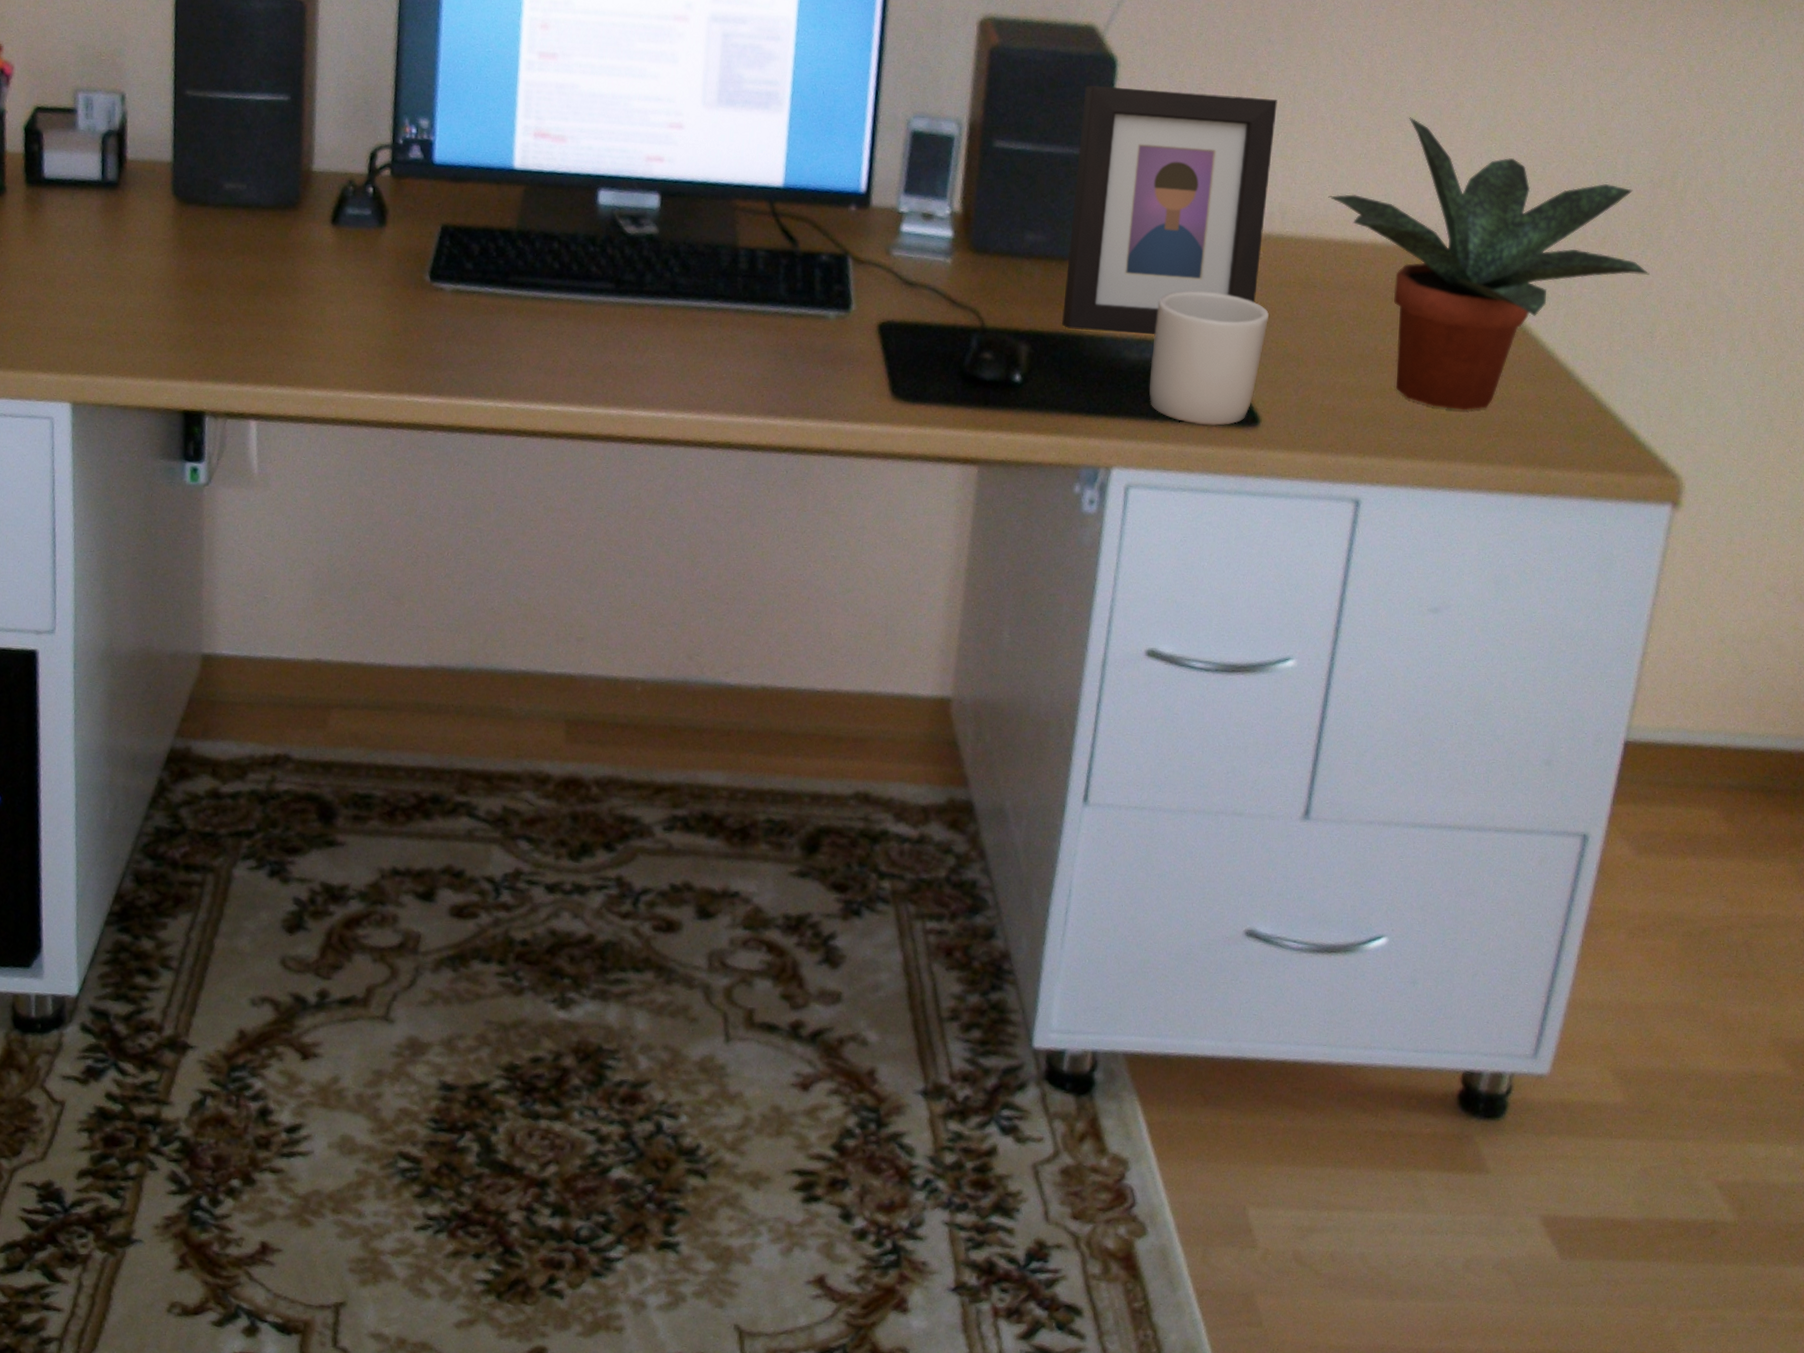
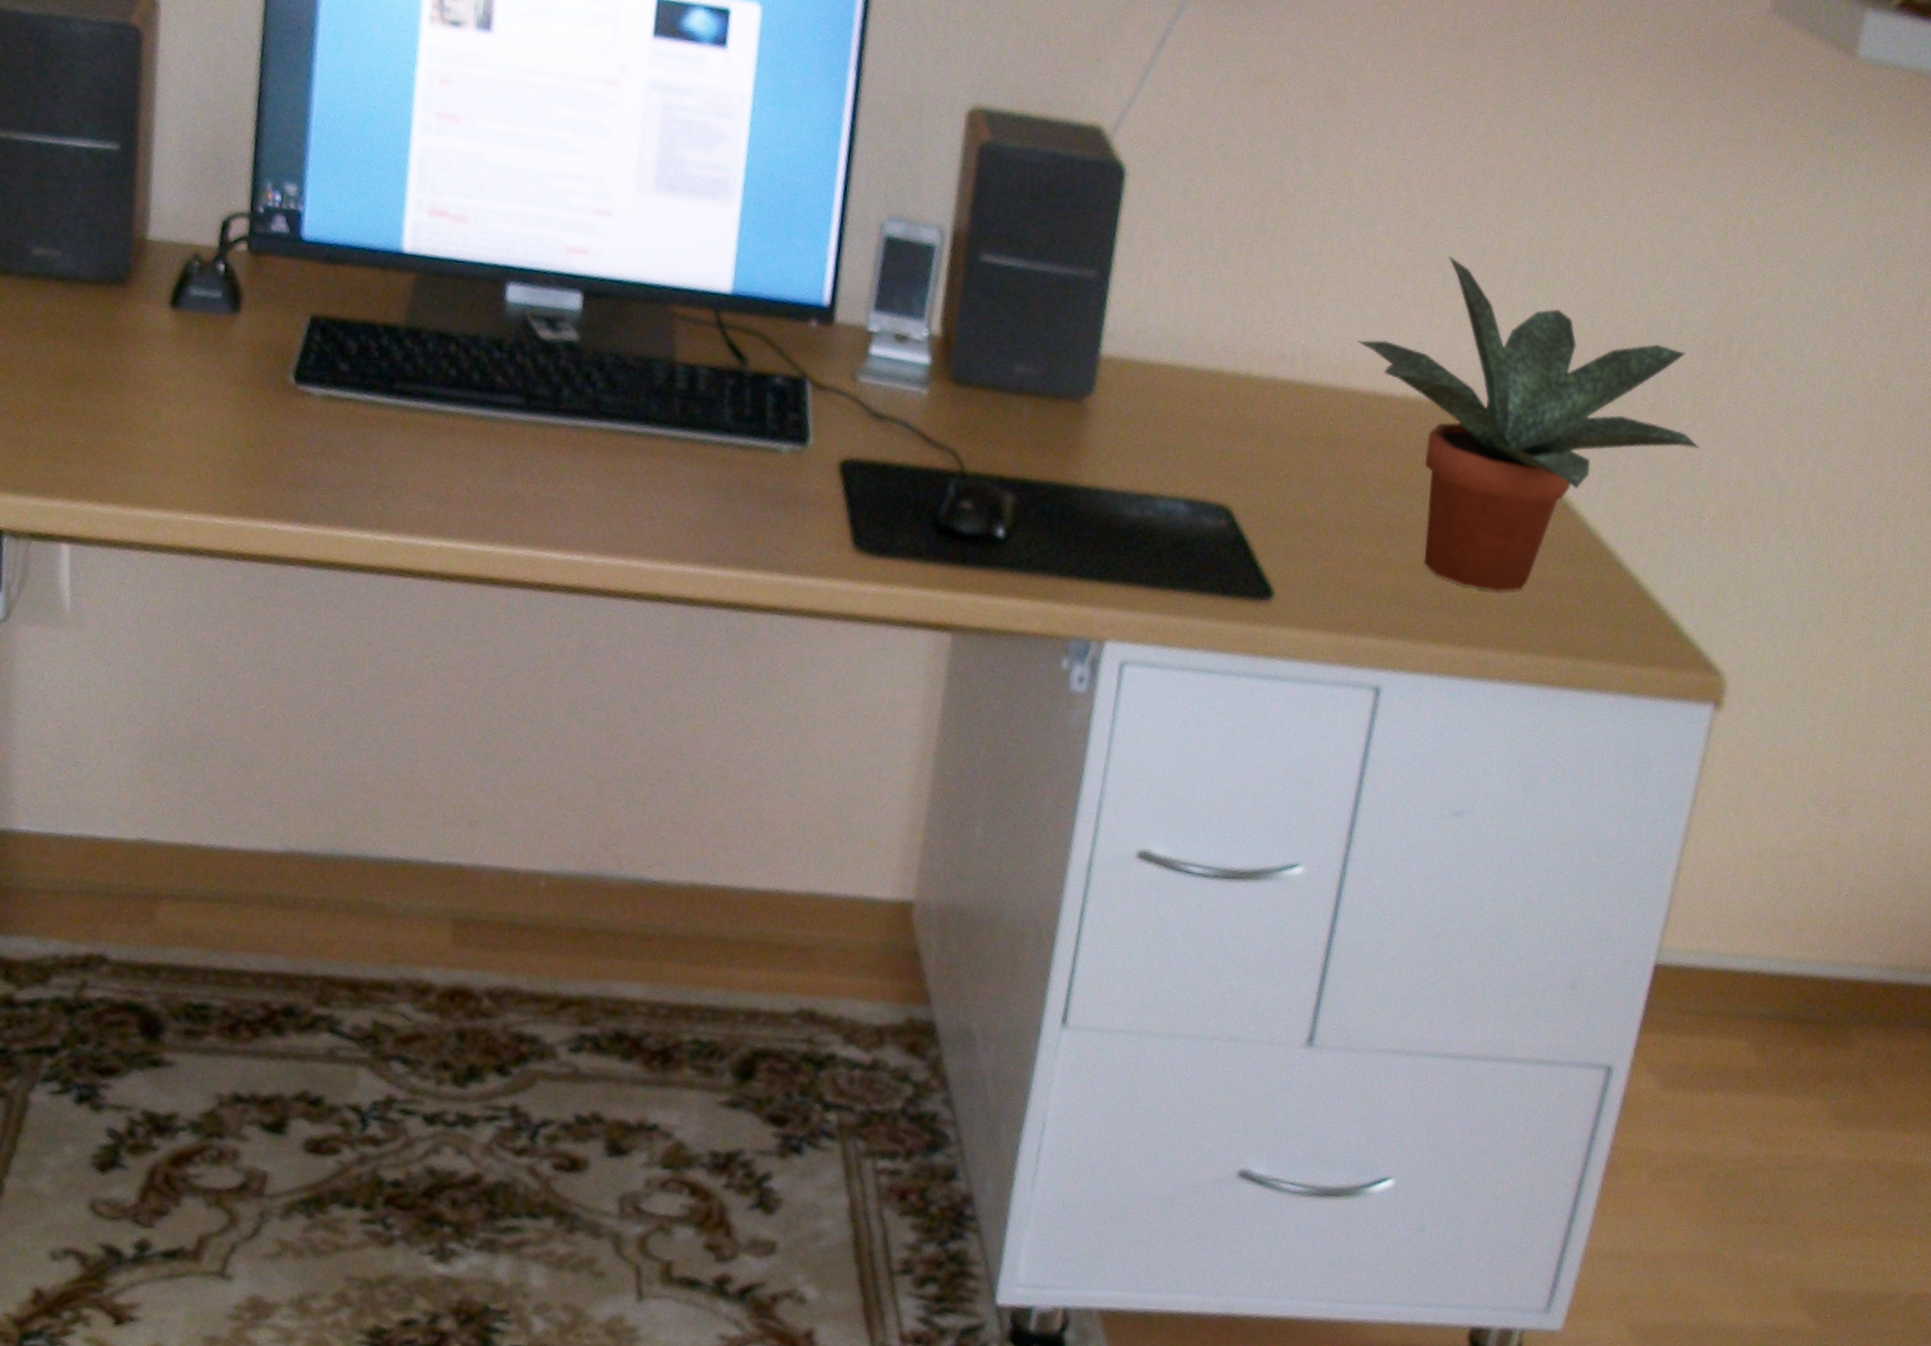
picture frame: present [1061,85,1278,335] -> none [1052,196,1305,490]
mug: present [1148,290,1269,426] -> none [1149,441,1287,598]

